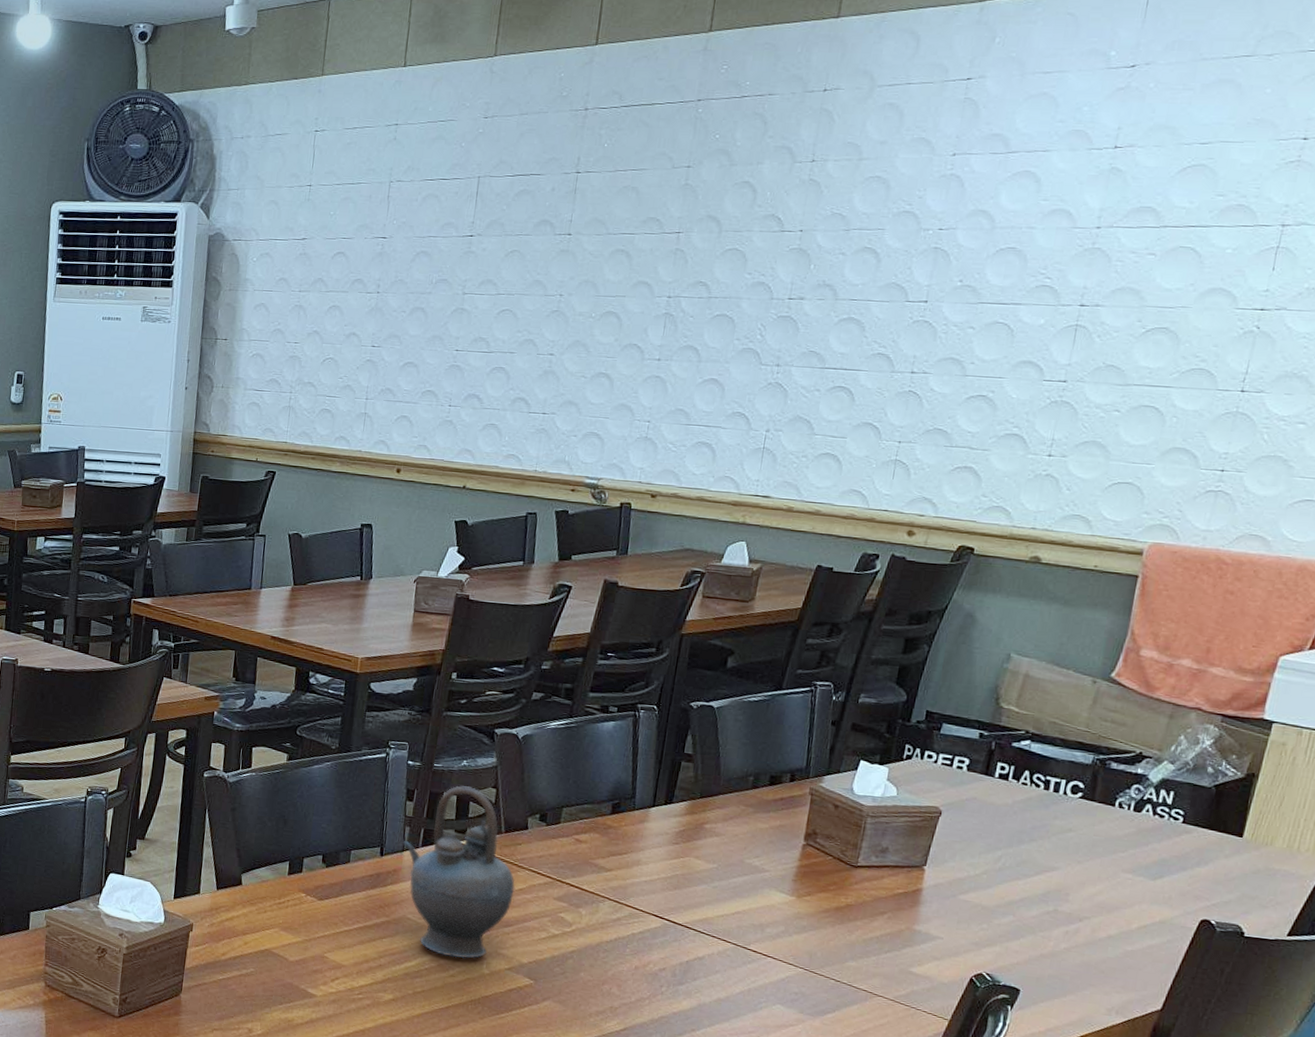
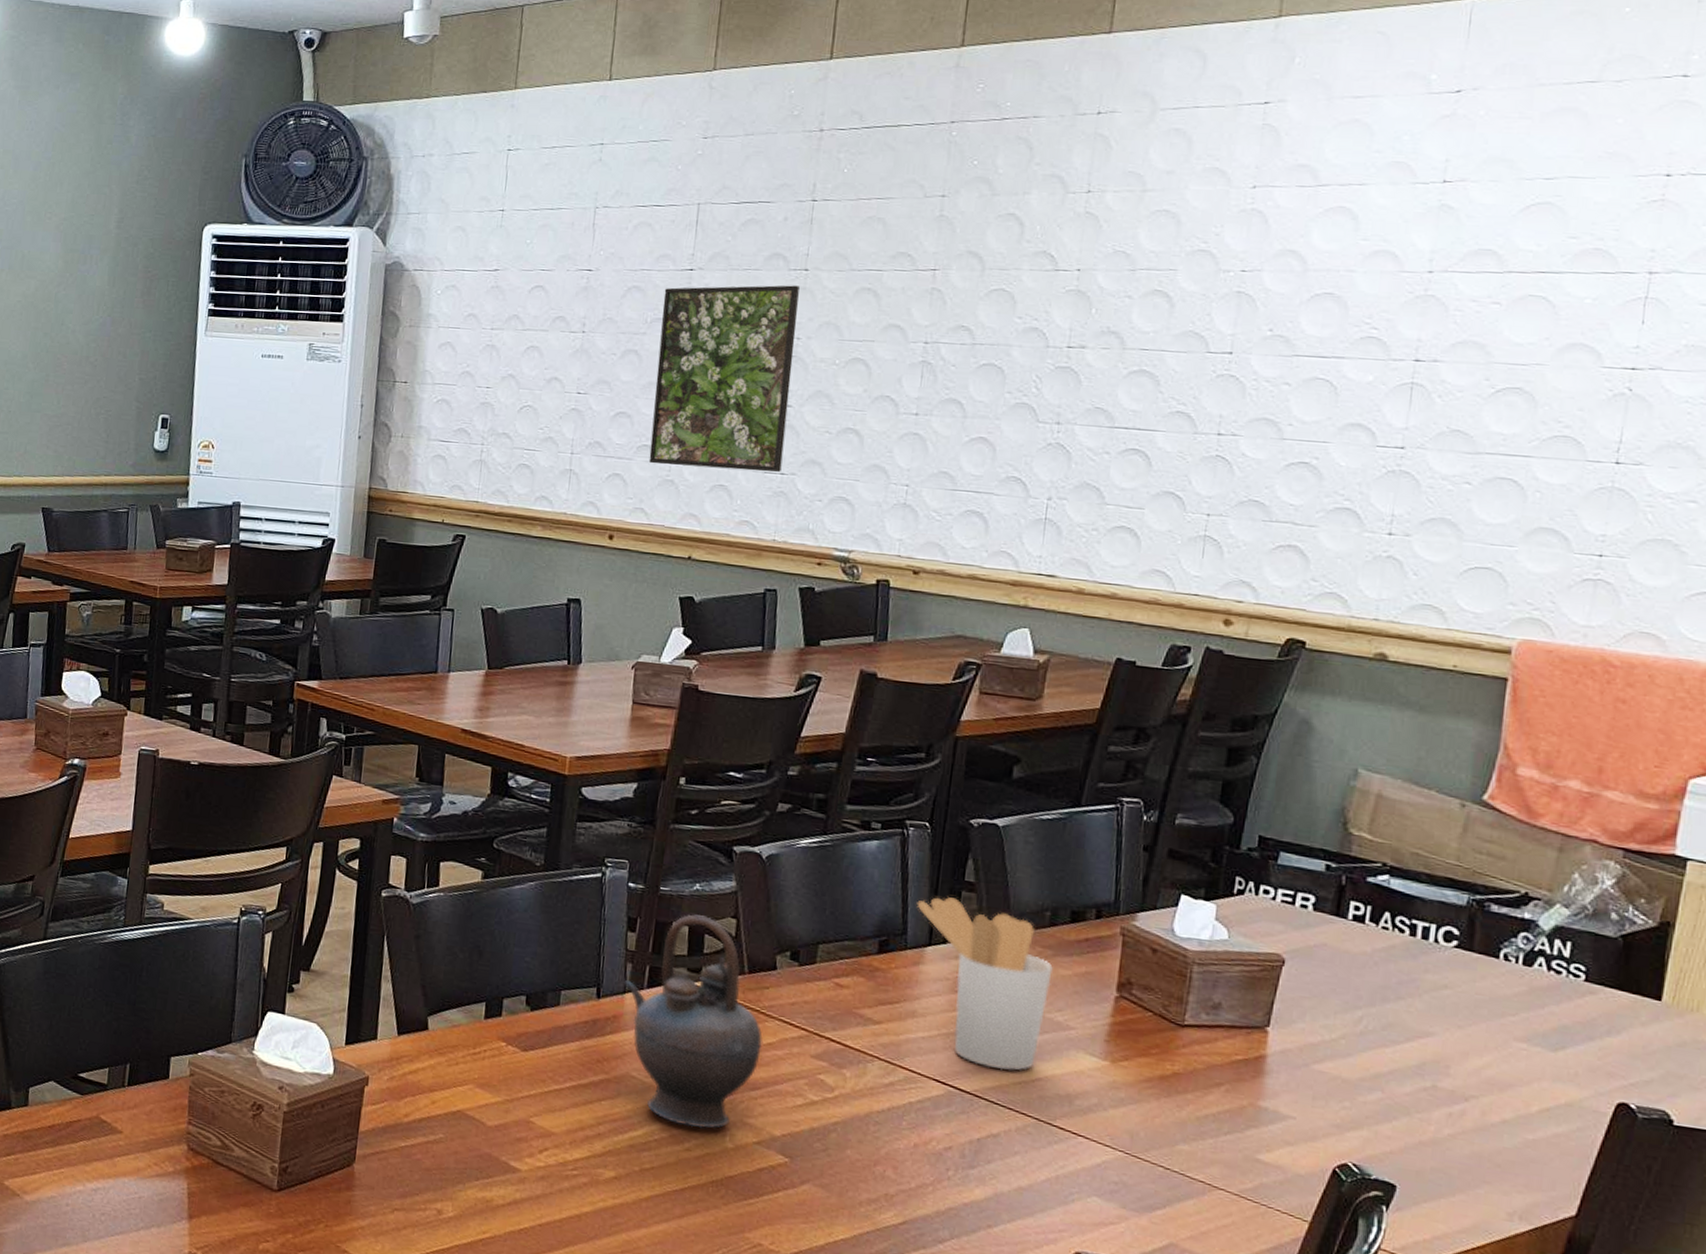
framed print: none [431,248,563,413] -> present [648,285,800,473]
utensil holder: none [644,767,753,906] -> present [916,897,1053,1071]

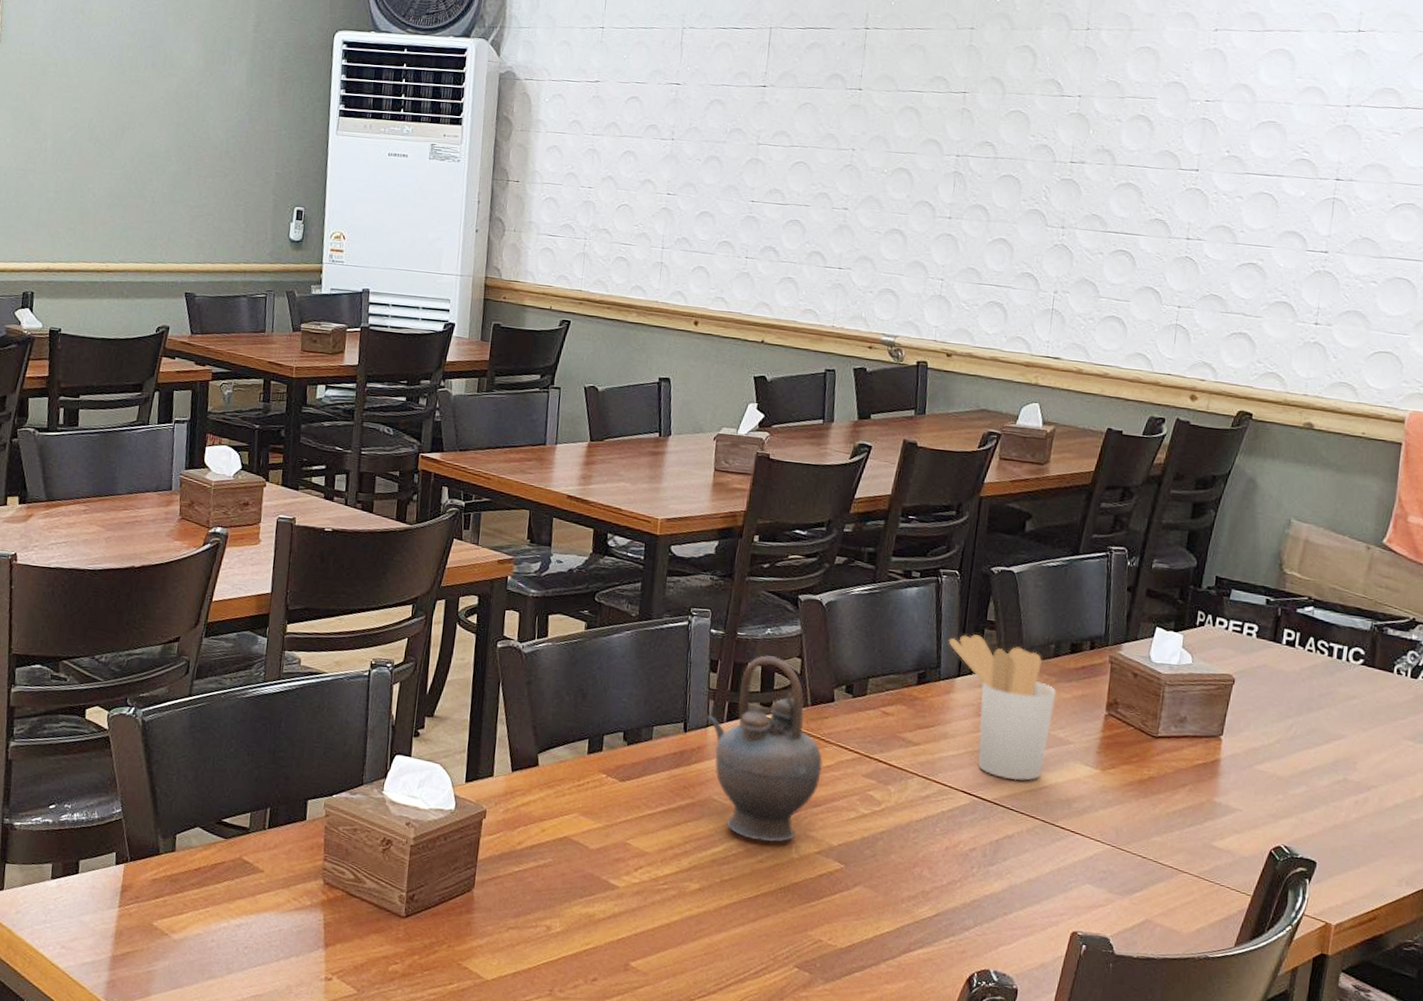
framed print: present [648,285,800,473] -> none [728,101,855,267]

